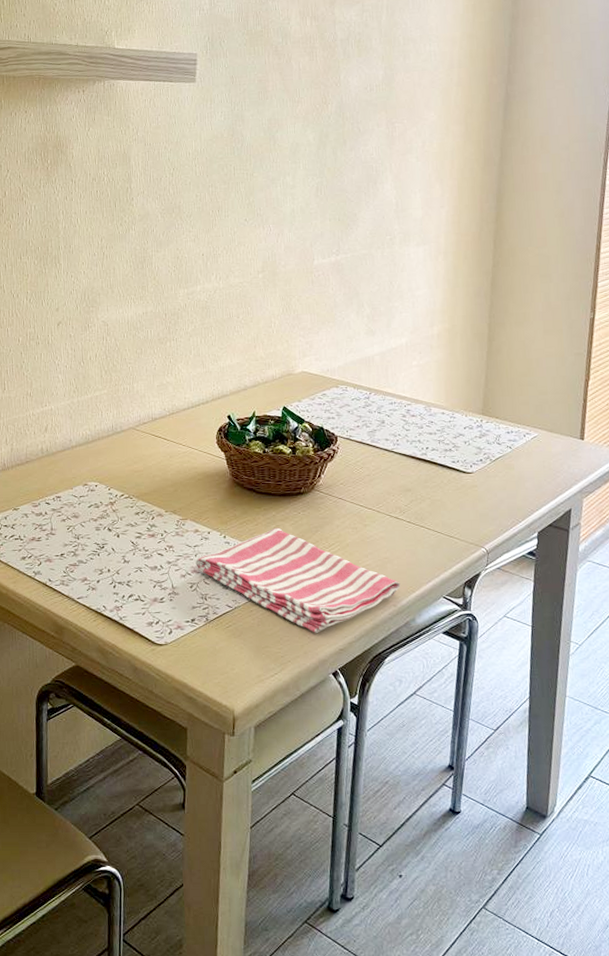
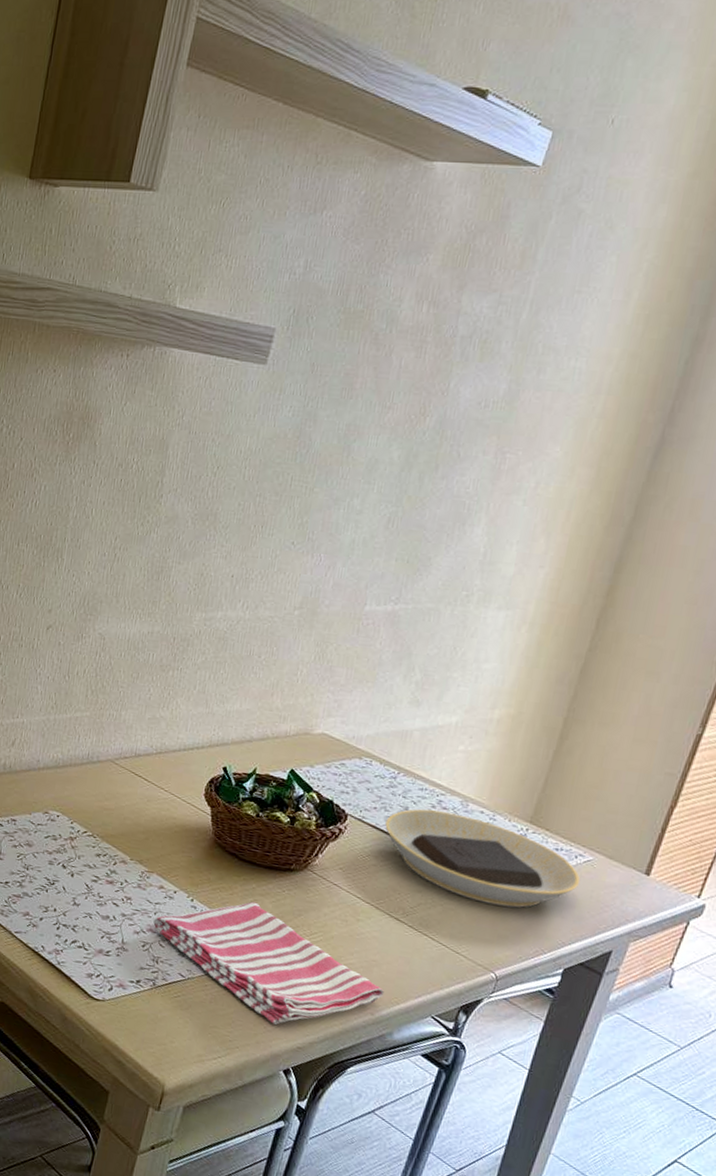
plate: none [369,418,533,489] -> present [385,809,581,908]

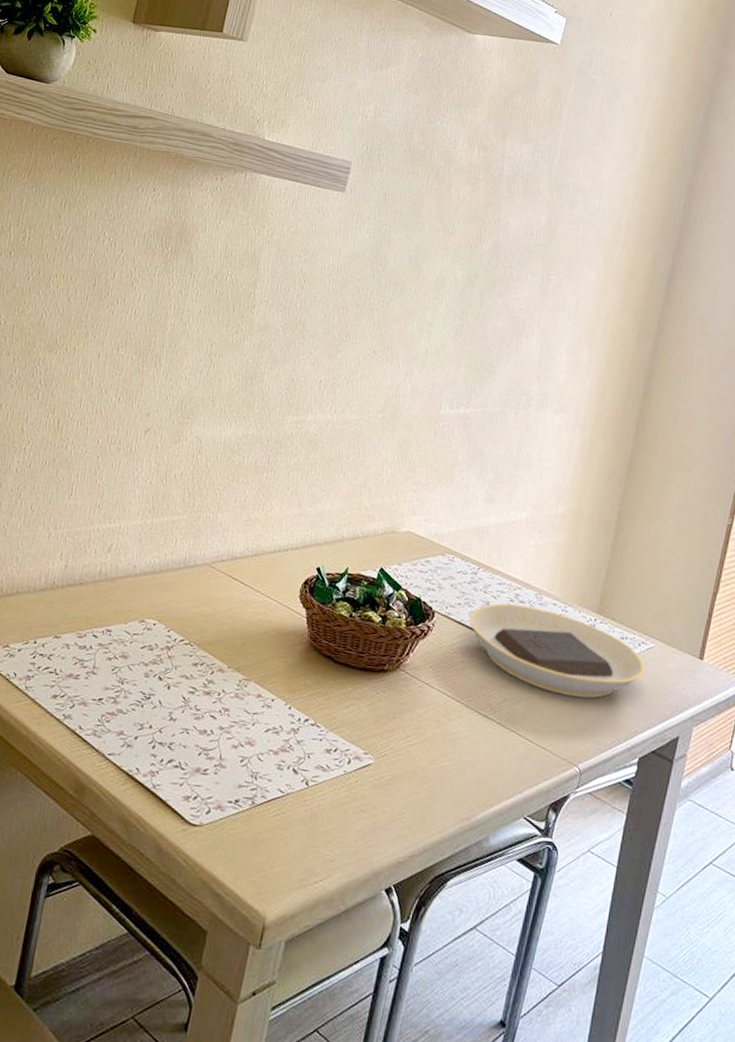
dish towel: present [153,901,385,1025] -> none [251,706,479,839]

